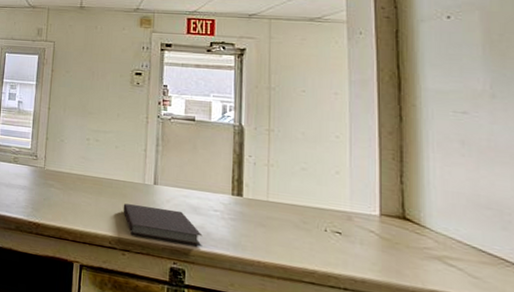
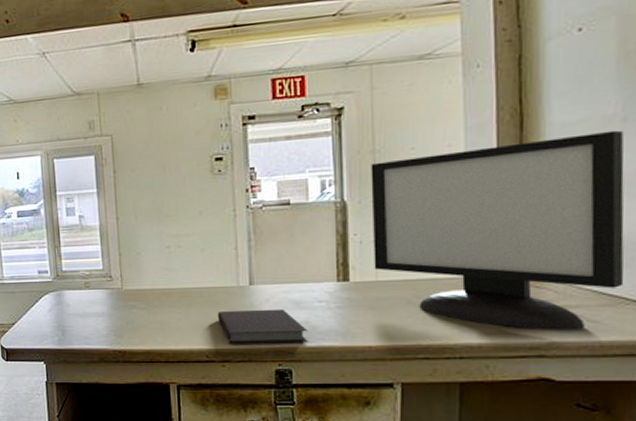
monitor: none [265,97,503,283] -> present [371,130,625,331]

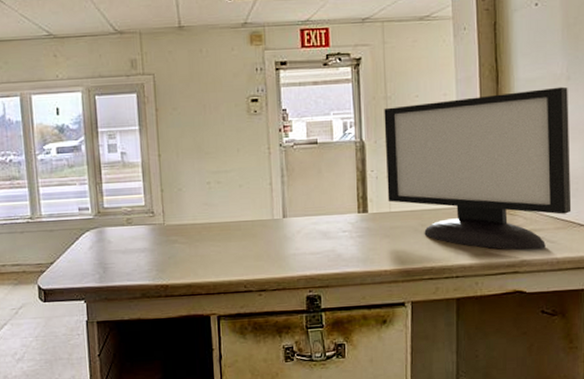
notebook: present [217,308,308,344] -> none [254,239,334,274]

